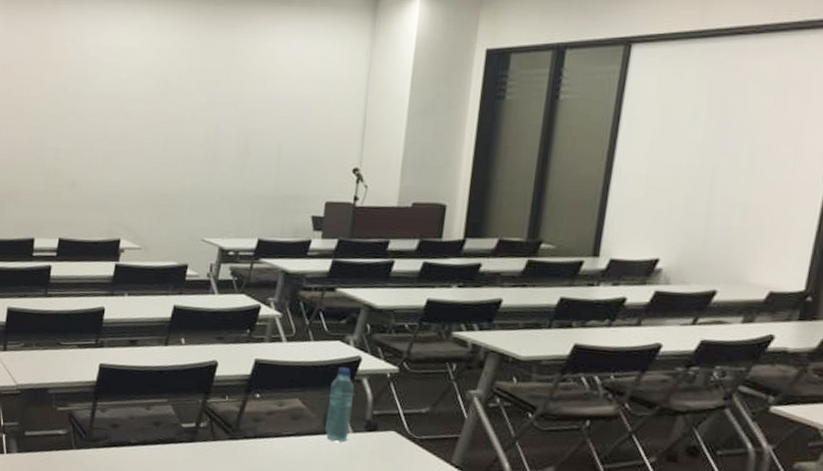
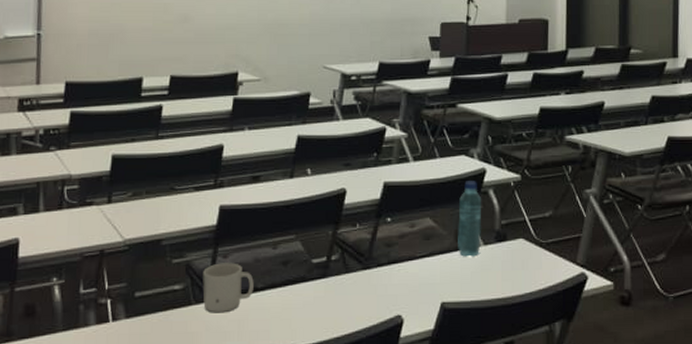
mug: none [82,415,128,461] -> present [202,263,254,313]

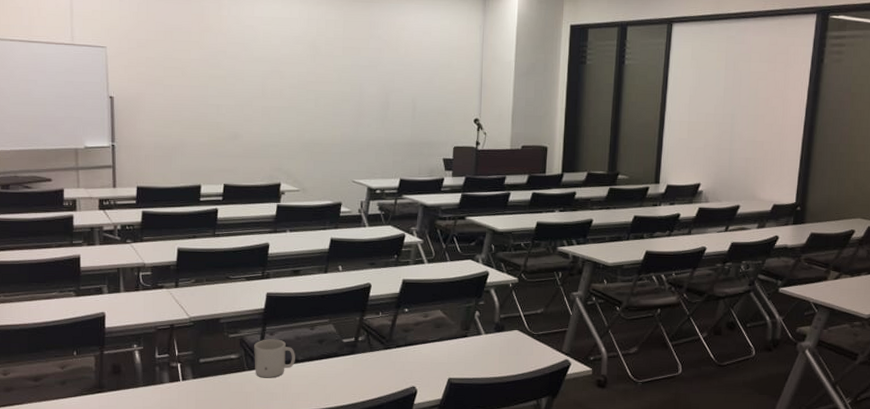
water bottle: present [458,181,482,257] -> none [463,281,485,343]

